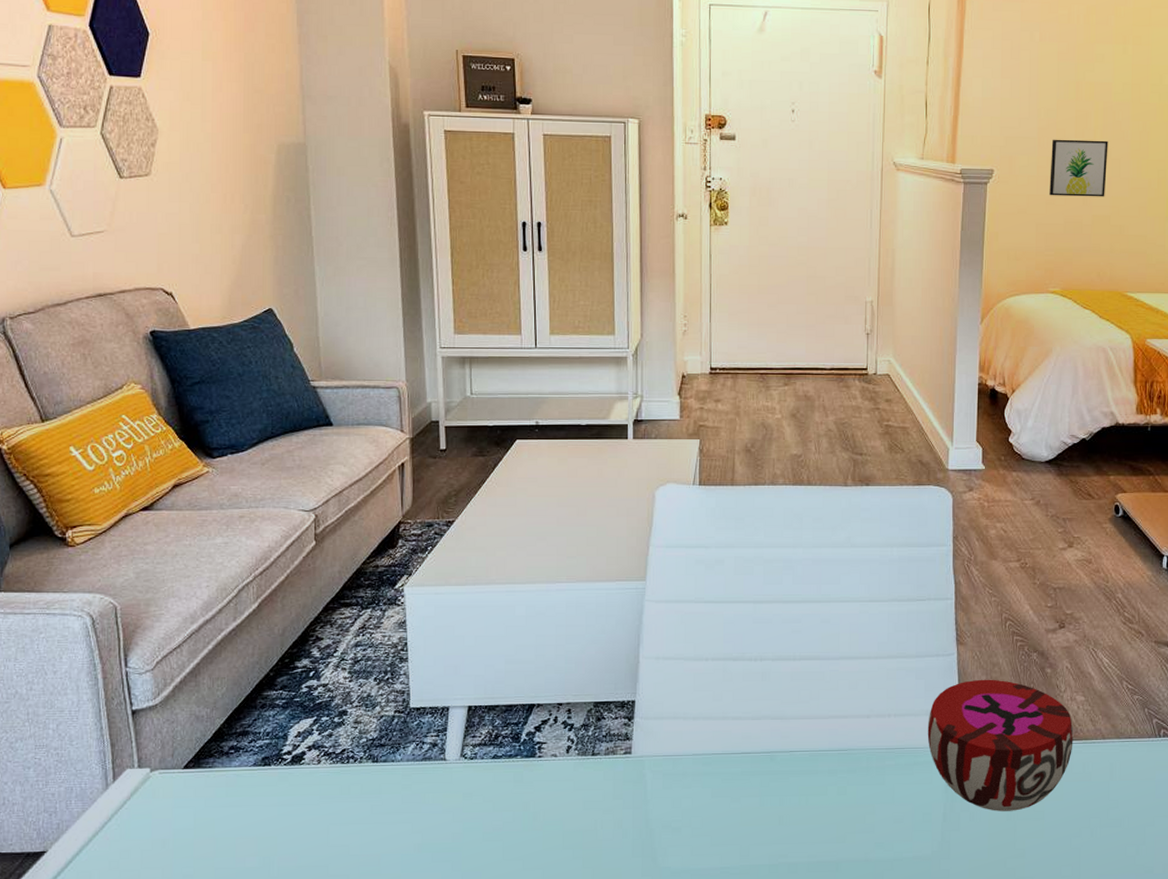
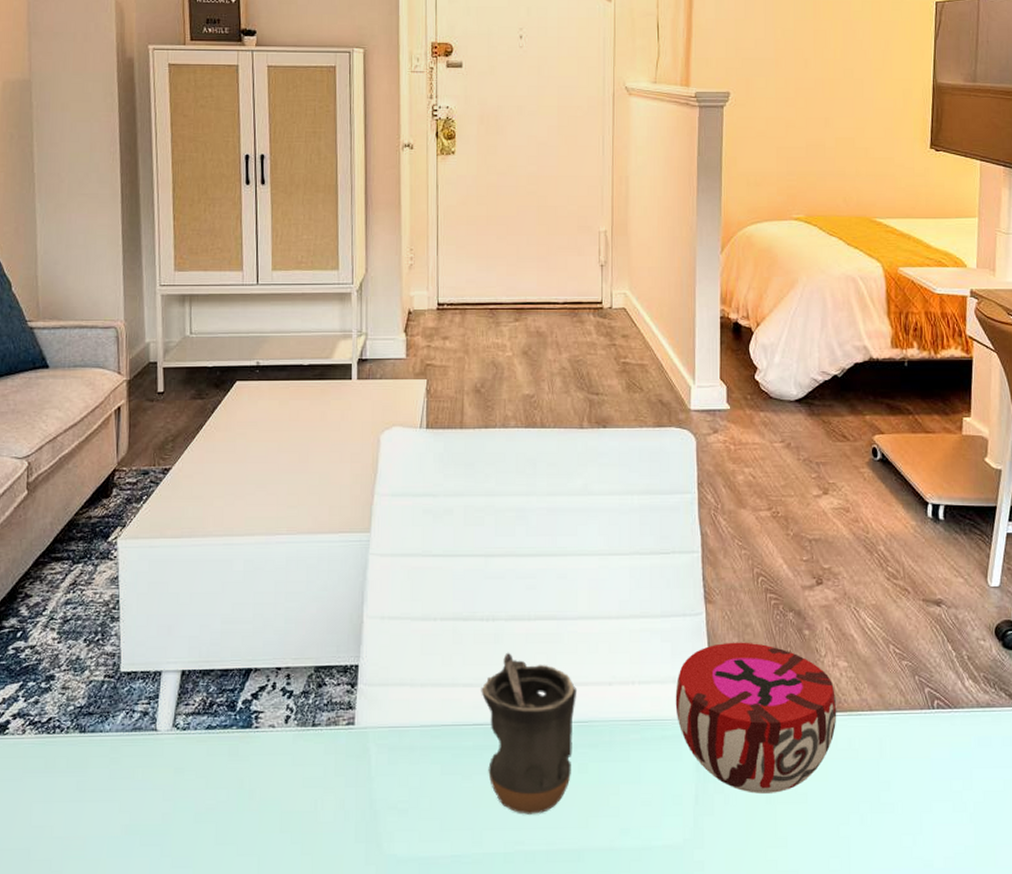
mug: none [749,689,838,831] -> present [481,652,578,815]
wall art: present [1049,139,1108,197] -> none [789,59,850,119]

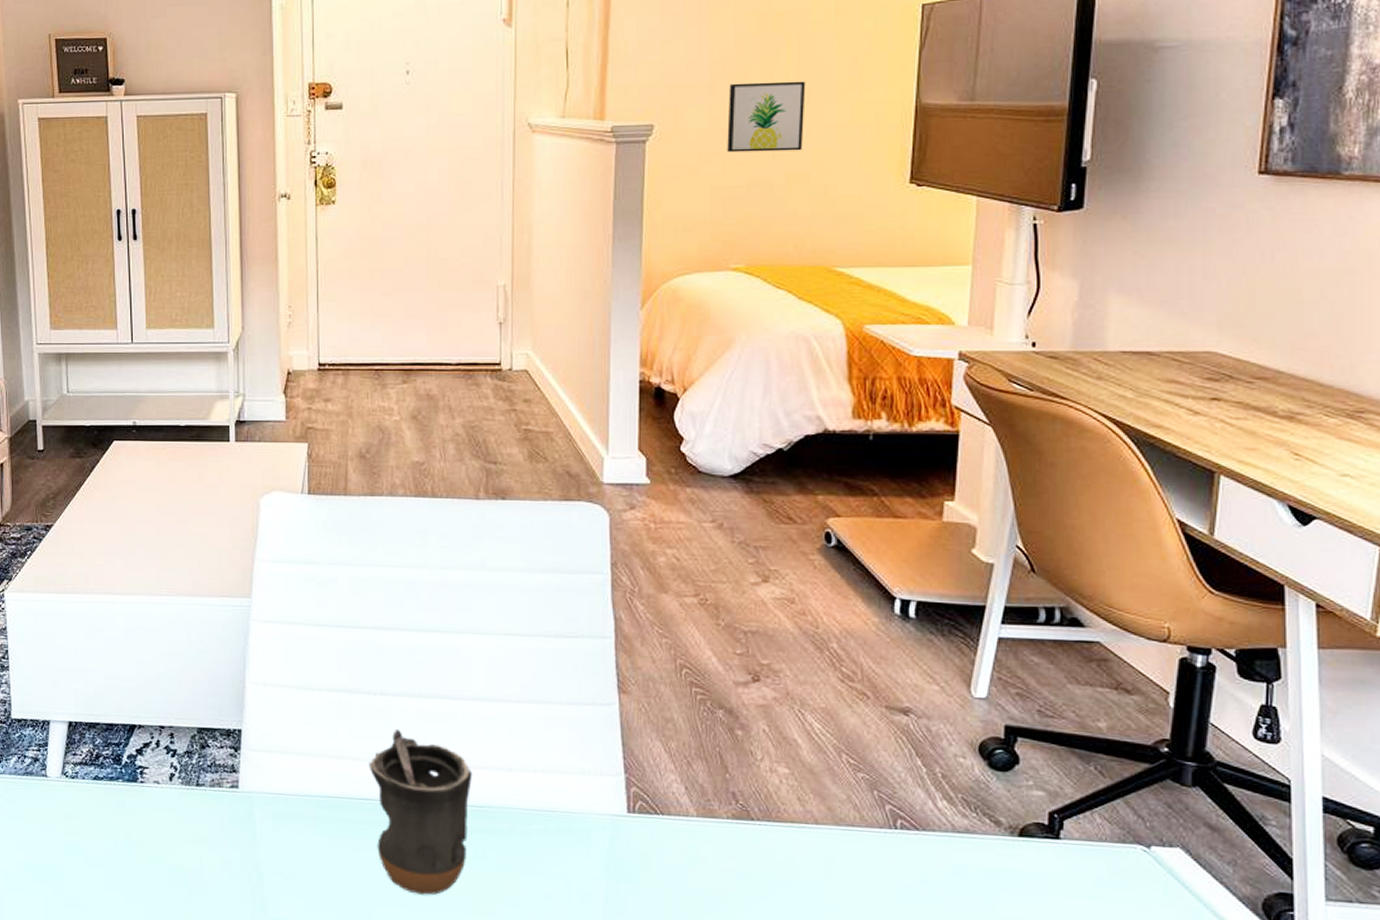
decorative bowl: present [675,642,837,794] -> none [583,736,775,902]
wall art: none [789,59,850,119] -> present [727,81,806,153]

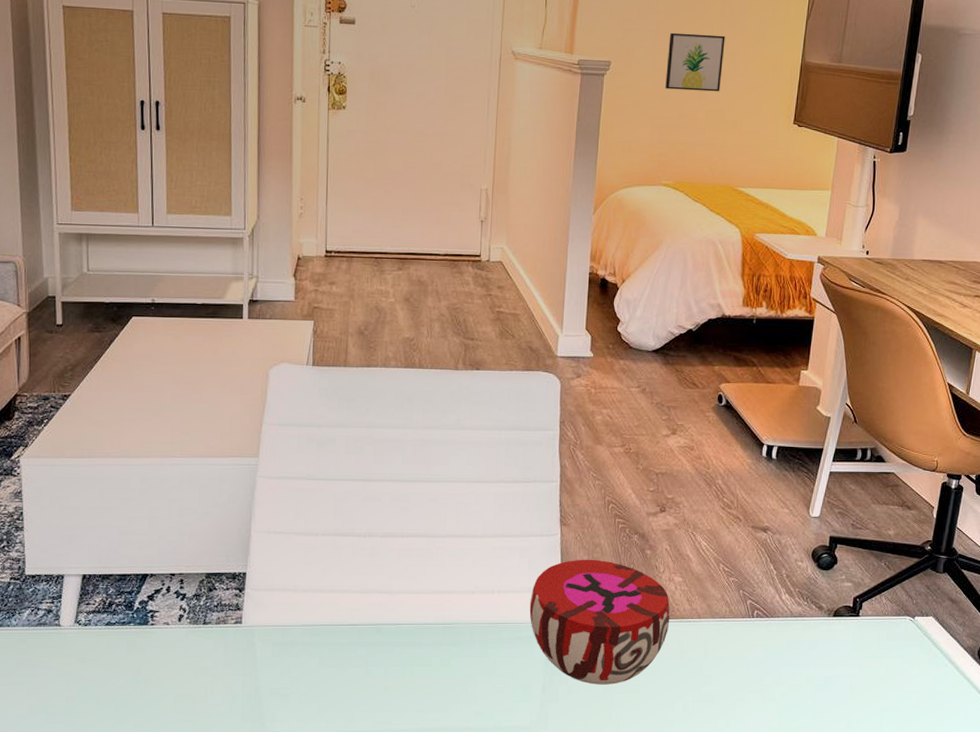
mug: present [369,728,473,895] -> none [357,564,443,700]
decorative bowl: none [583,736,775,902] -> present [529,559,671,685]

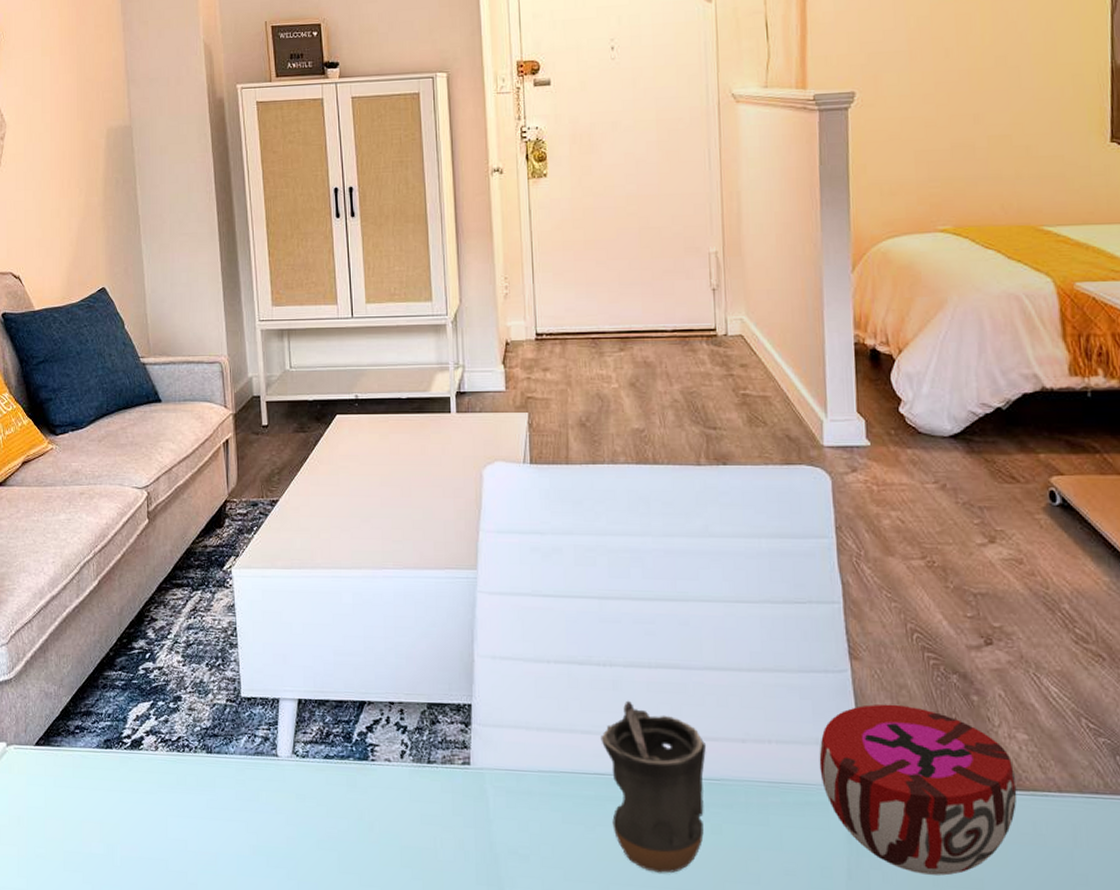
mug: none [357,564,443,700] -> present [600,700,707,873]
wall art: present [665,32,725,92] -> none [926,46,1003,117]

